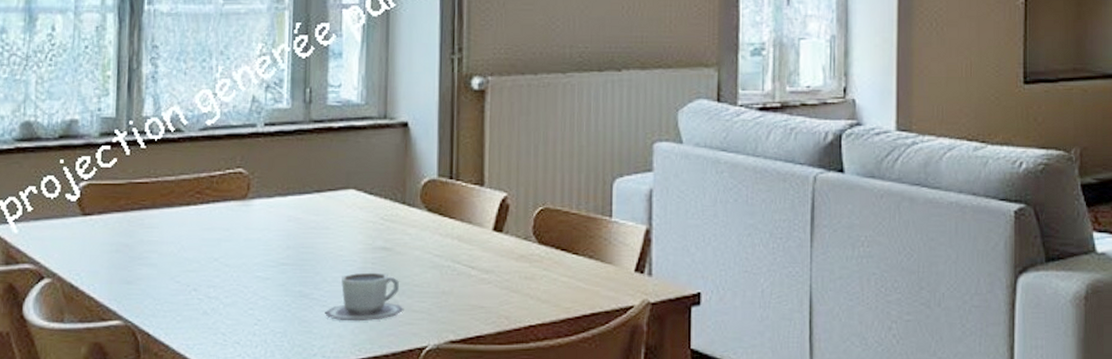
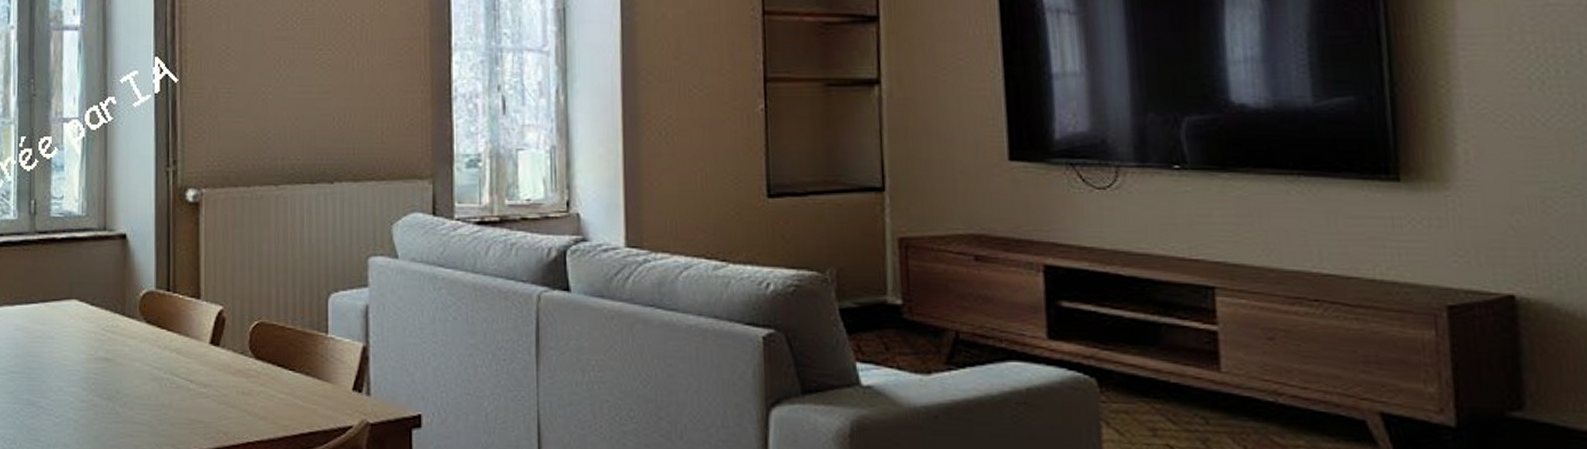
cup: present [325,272,404,322] -> none [51,382,126,432]

